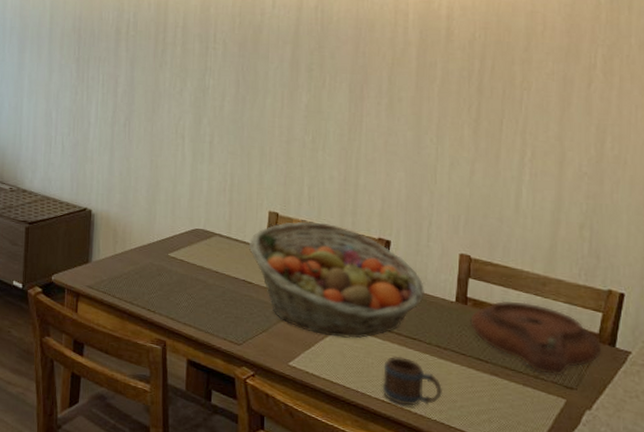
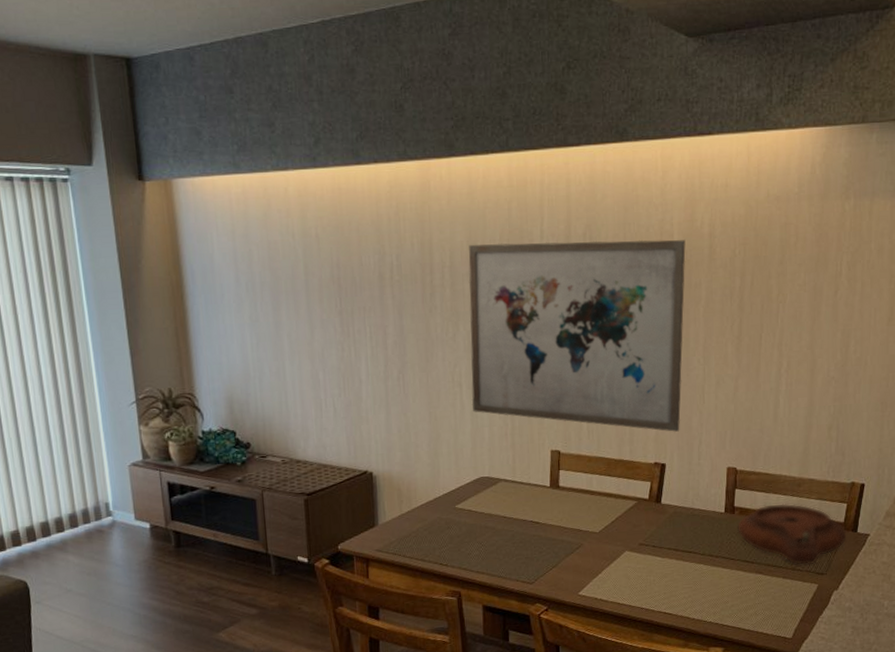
wall art: none [192,8,421,209] -> present [468,239,686,432]
fruit basket: present [249,221,424,339] -> none [534,454,697,562]
mug: present [382,356,443,406] -> none [663,570,717,614]

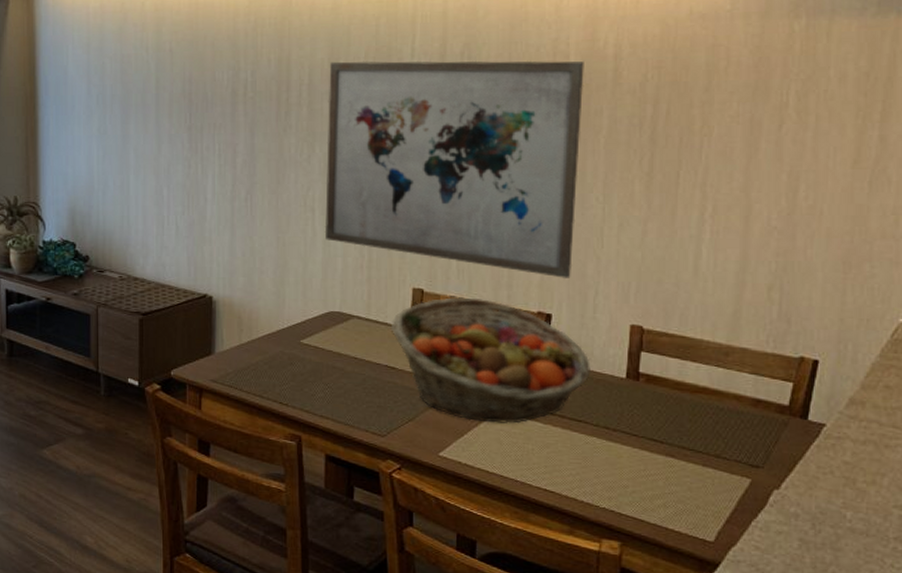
fruit basket: none [534,454,697,562] -> present [392,297,591,424]
plate: present [737,503,847,565] -> none [643,374,793,454]

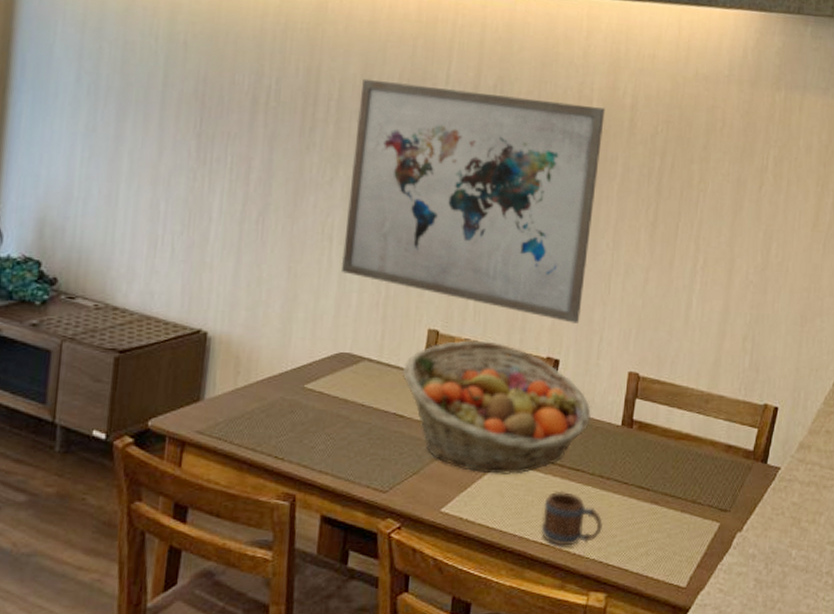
mug: none [544,440,613,494] -> present [541,491,604,546]

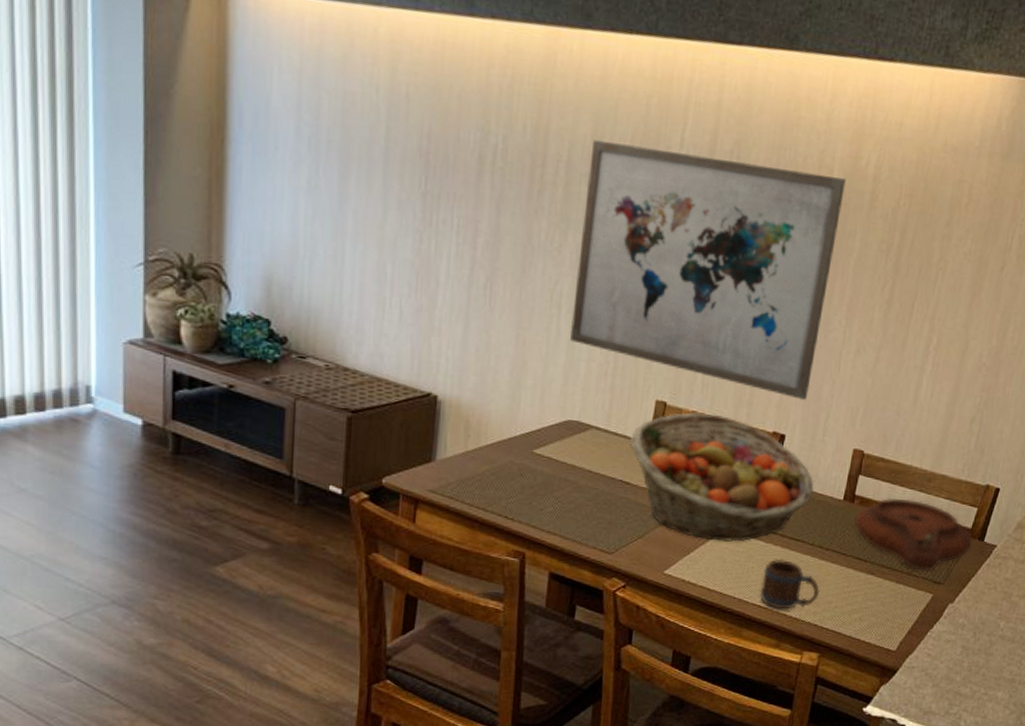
plate: none [634,421,756,499] -> present [854,497,973,572]

